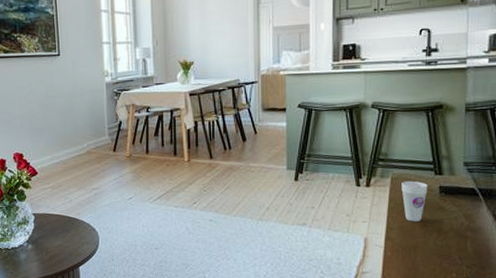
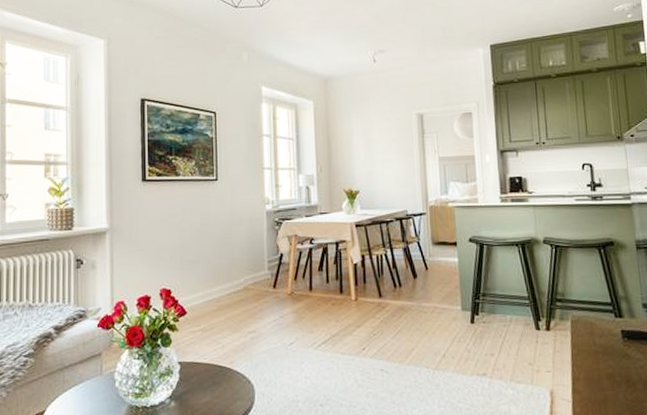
cup: present [401,180,428,222] -> none [582,324,610,372]

